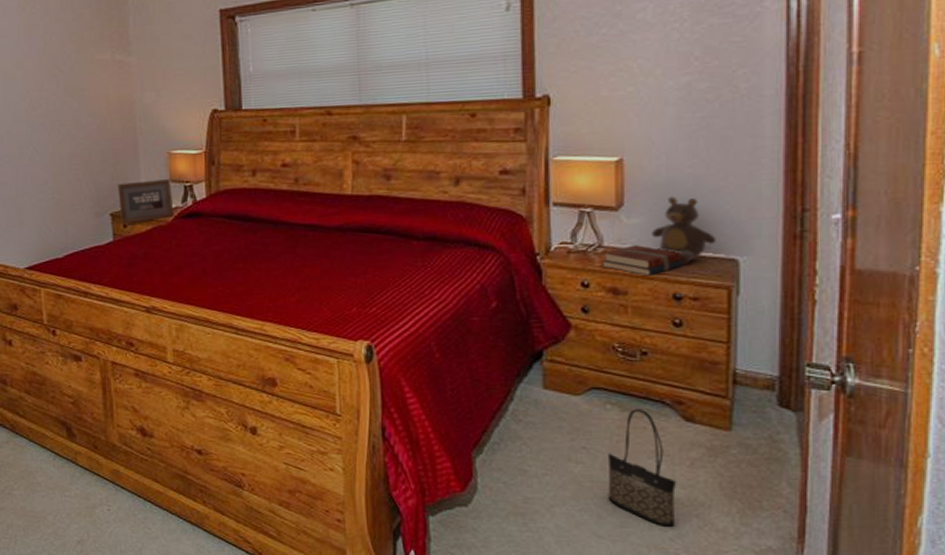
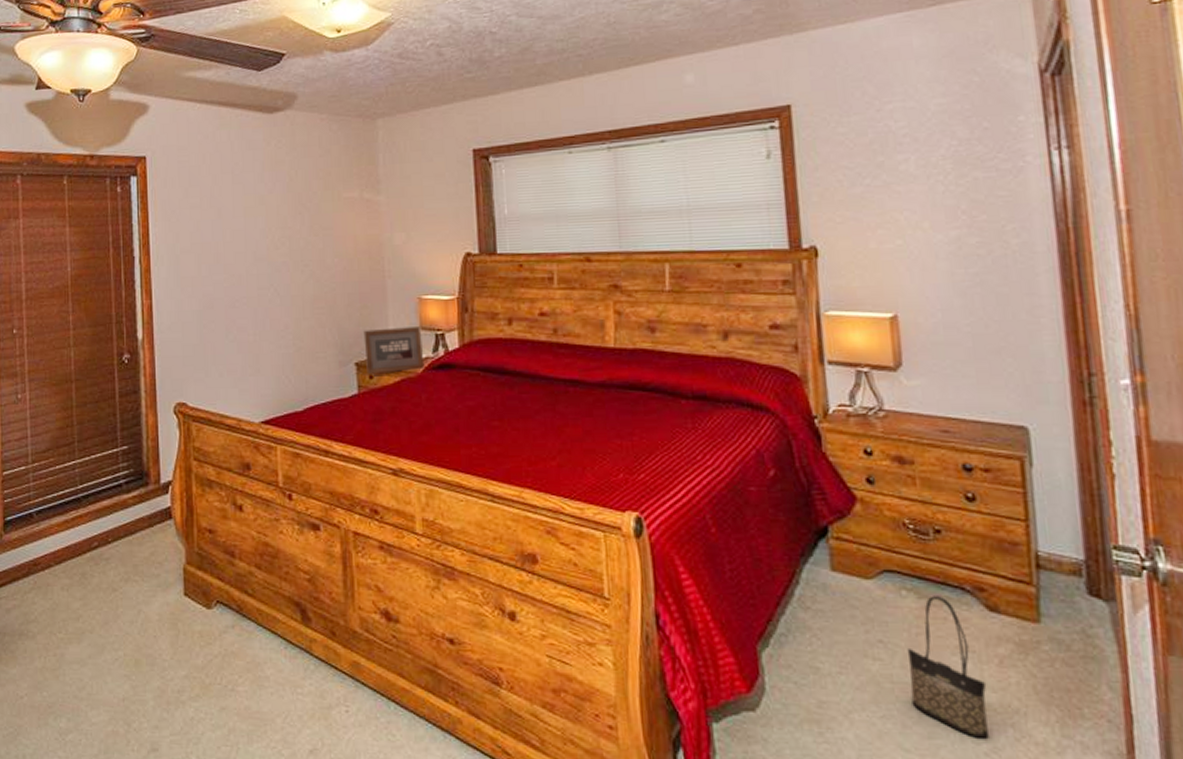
books: present [601,245,684,276] -> none [883,409,971,443]
teddy bear: present [652,196,716,264] -> none [934,356,1002,431]

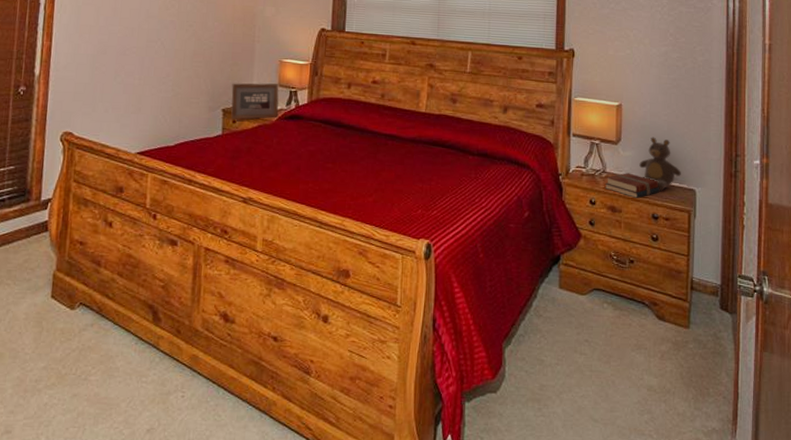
books: none [883,409,971,443] -> present [604,173,660,198]
tote bag: present [907,596,989,738] -> none [602,308,652,411]
teddy bear: none [934,356,1002,431] -> present [639,137,681,191]

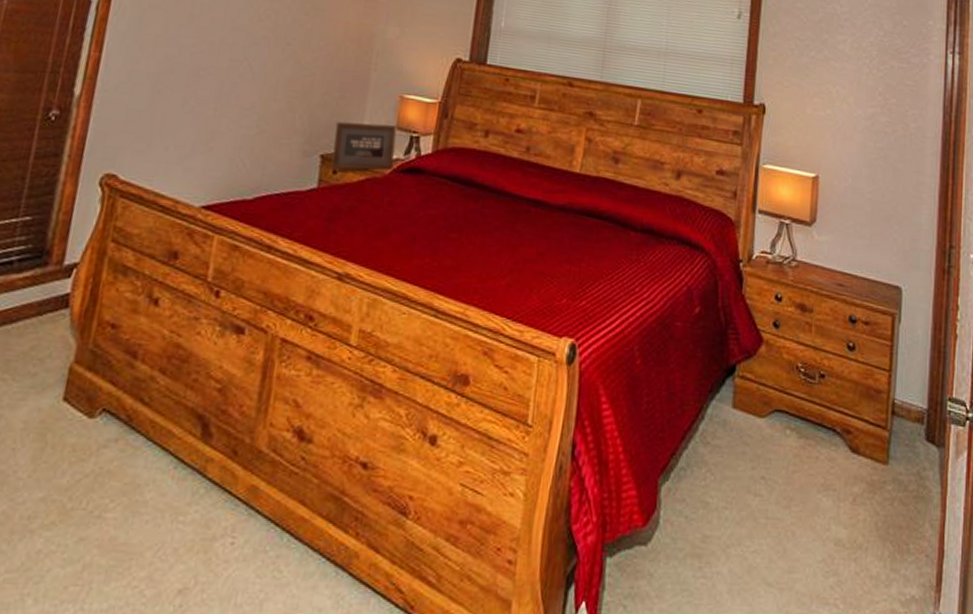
books: present [604,173,660,198] -> none [793,262,860,295]
teddy bear: present [639,137,681,191] -> none [836,218,885,287]

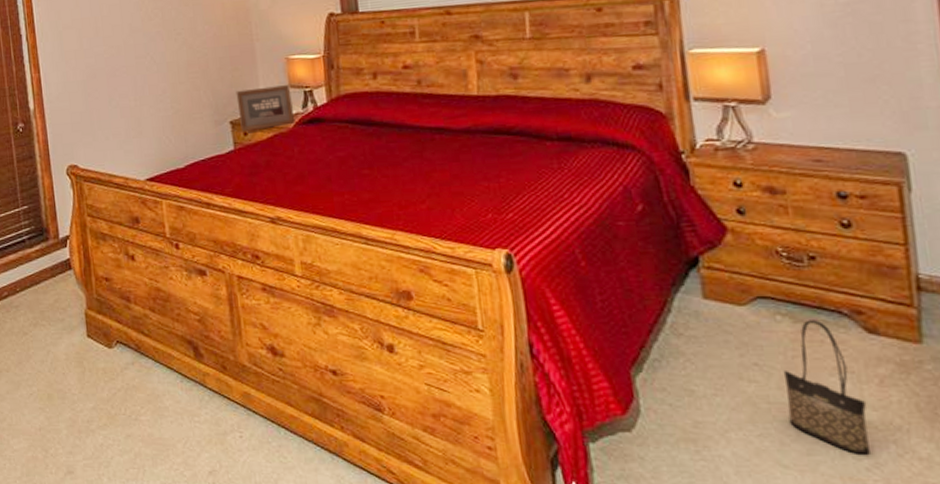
tote bag: none [780,436,841,572] -> present [783,320,870,454]

